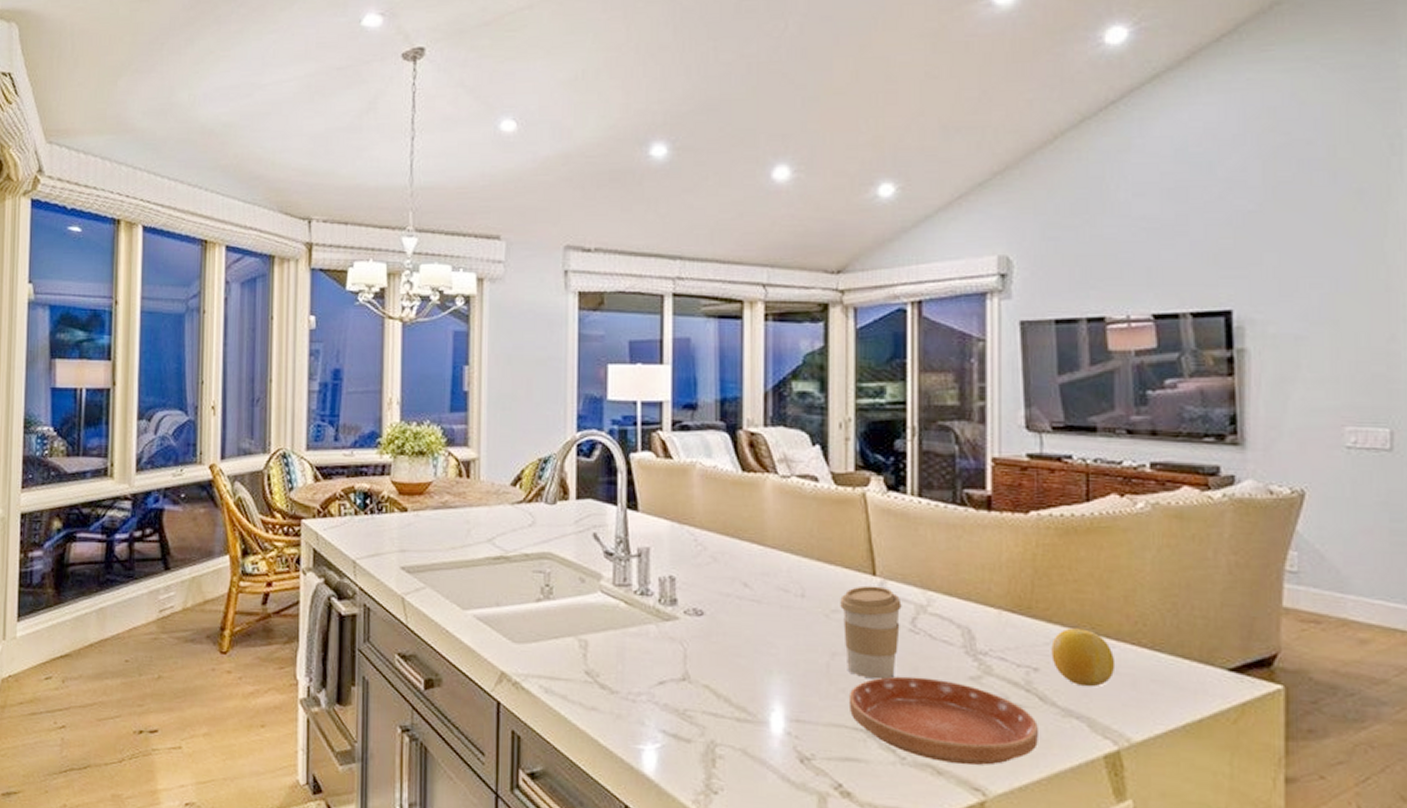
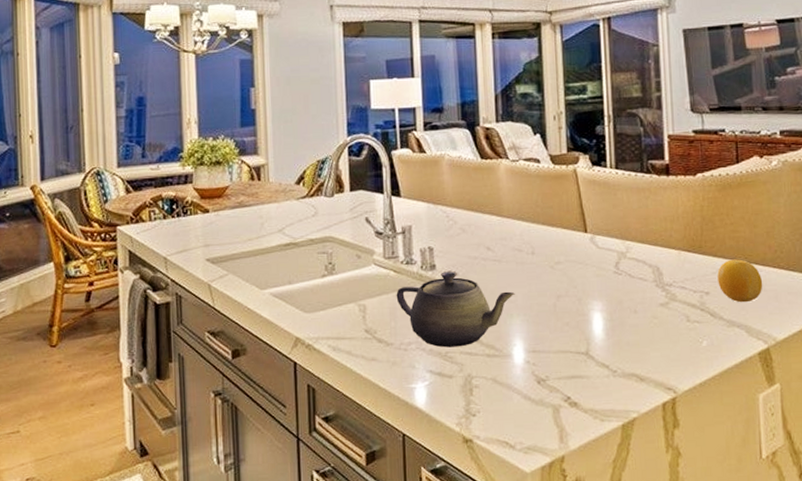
teapot: none [626,609,777,705] -> present [396,271,515,348]
coffee cup: present [840,585,902,680] -> none [561,240,608,313]
saucer: present [848,676,1038,766] -> none [571,307,711,372]

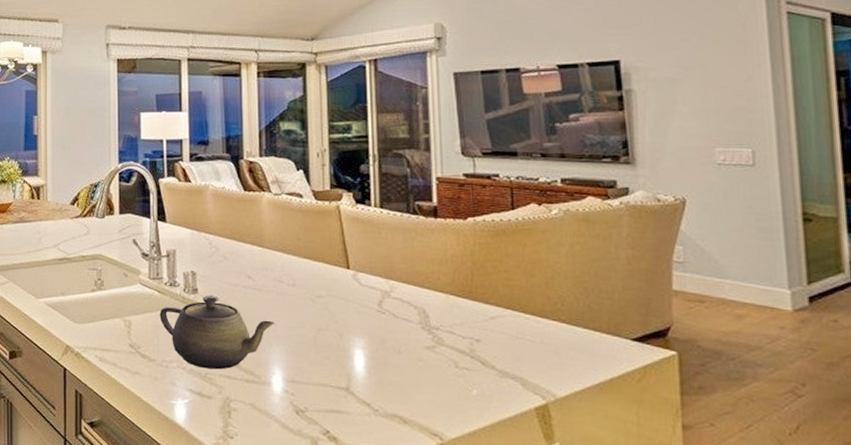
fruit: present [717,259,763,303] -> none [489,308,541,354]

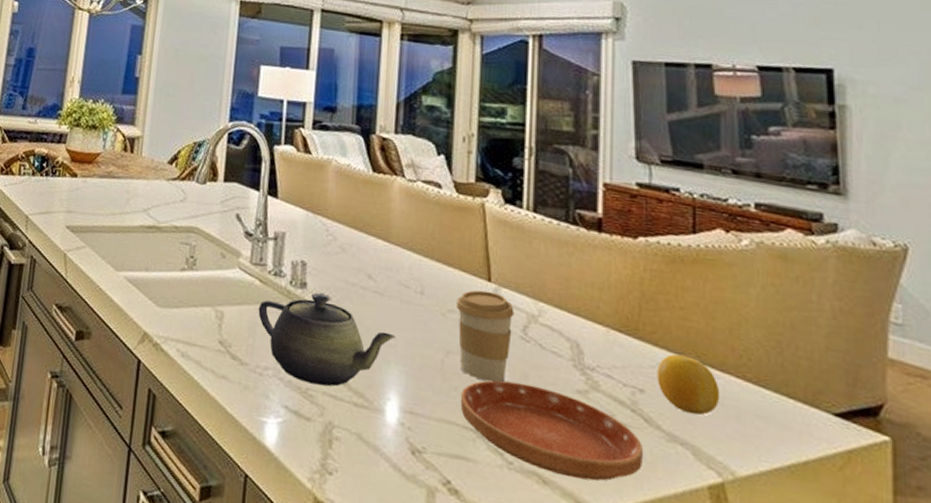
coffee cup: none [323,277,371,349] -> present [456,290,514,382]
saucer: none [332,346,482,416] -> present [460,380,643,481]
fruit: none [489,308,541,354] -> present [657,354,720,415]

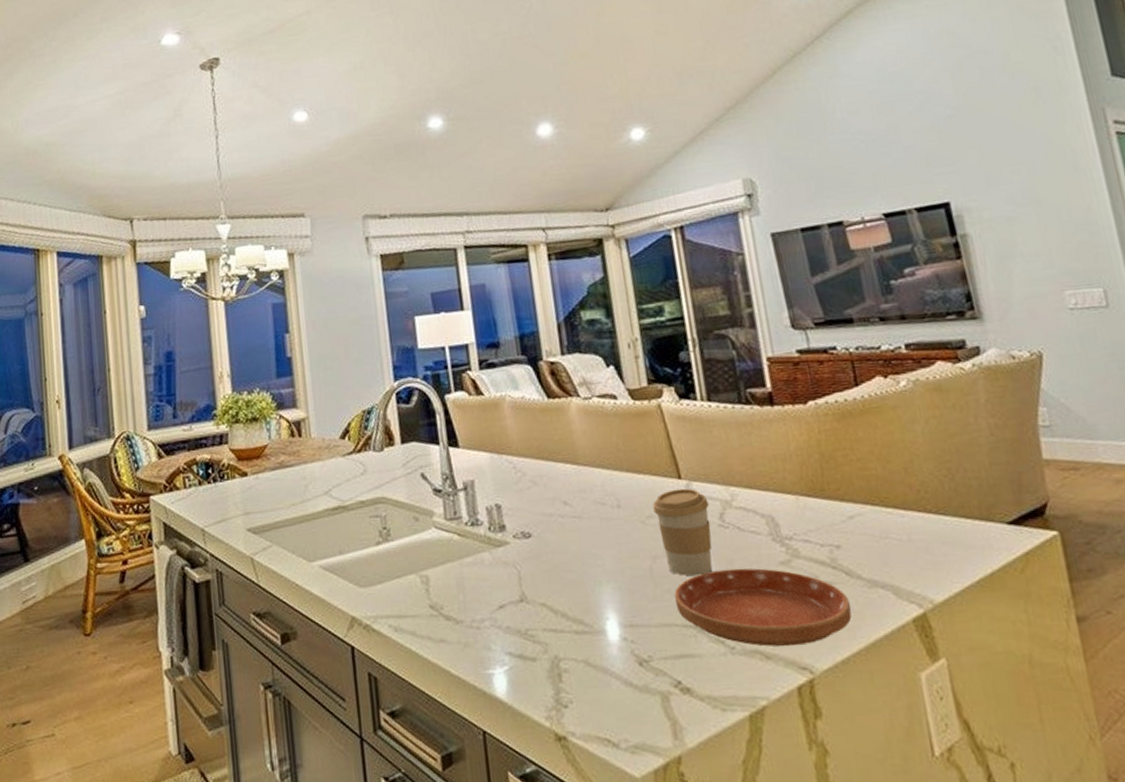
teapot: present [258,293,396,387] -> none [462,532,602,624]
fruit: present [657,354,720,415] -> none [847,503,908,557]

